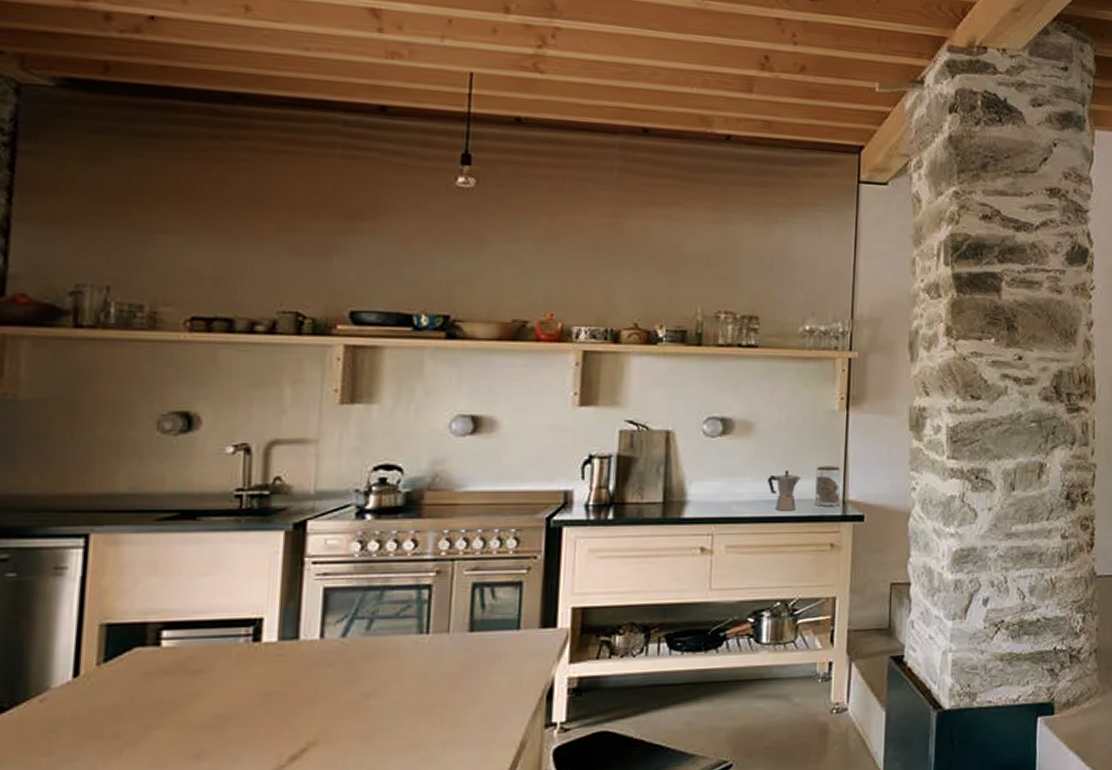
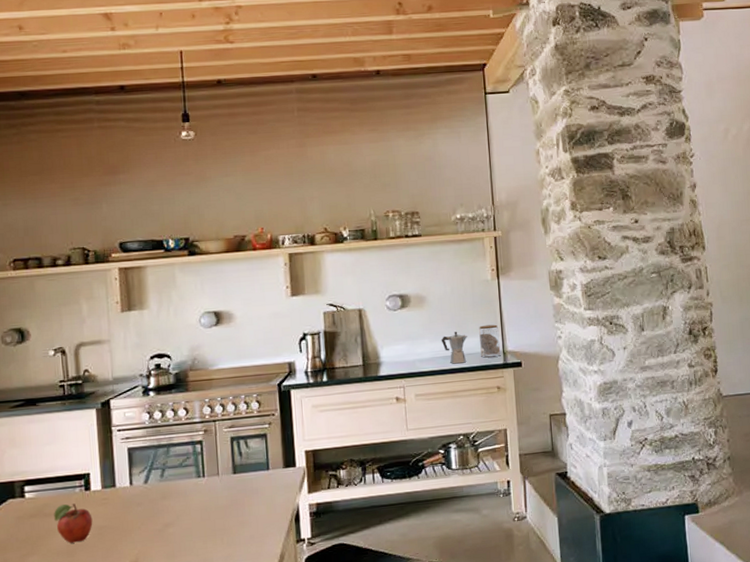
fruit: none [201,659,259,713] -> present [54,503,93,543]

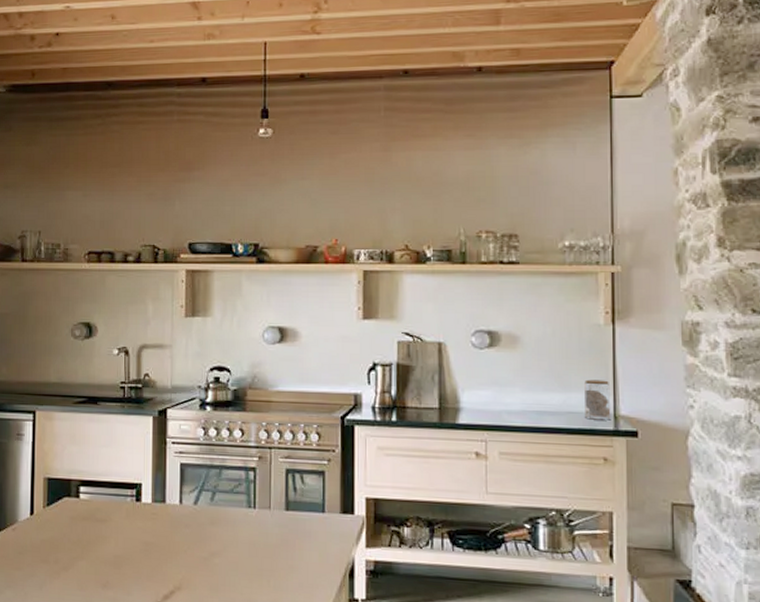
fruit: present [54,503,93,543] -> none [105,512,141,555]
moka pot: present [441,331,467,364] -> none [535,382,569,423]

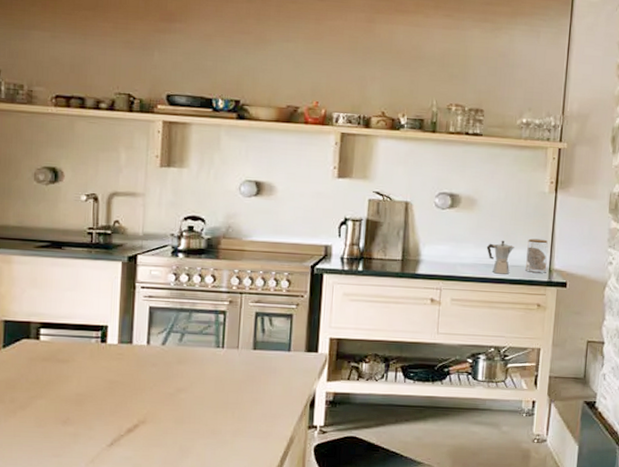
moka pot: none [535,382,569,423] -> present [486,240,514,274]

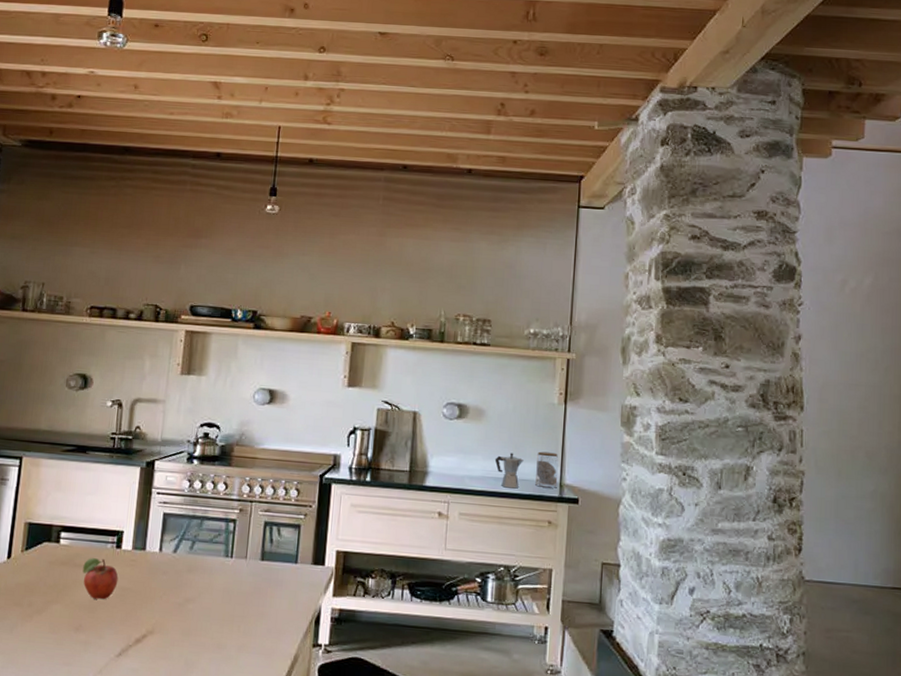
fruit: none [67,353,105,393] -> present [82,558,119,600]

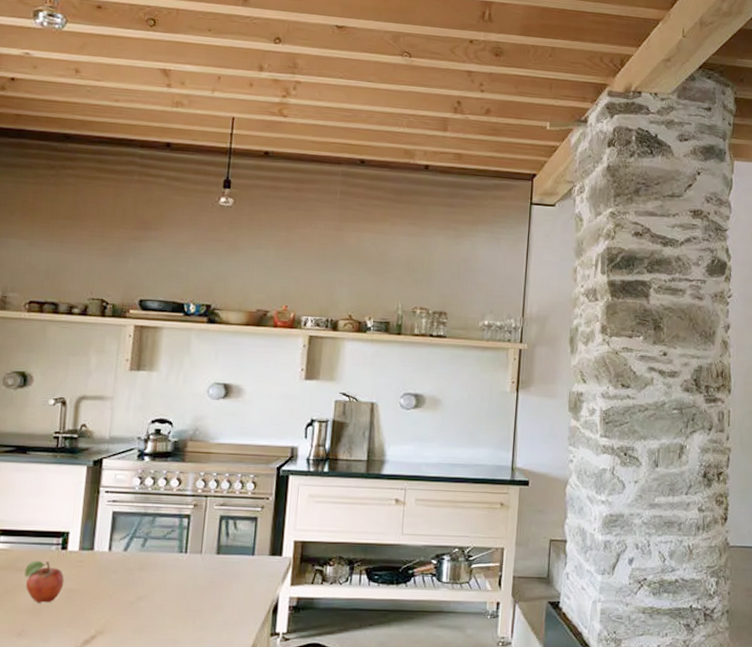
moka pot: present [494,453,524,489] -> none [450,439,478,474]
jar: present [535,451,559,488] -> none [489,437,511,472]

